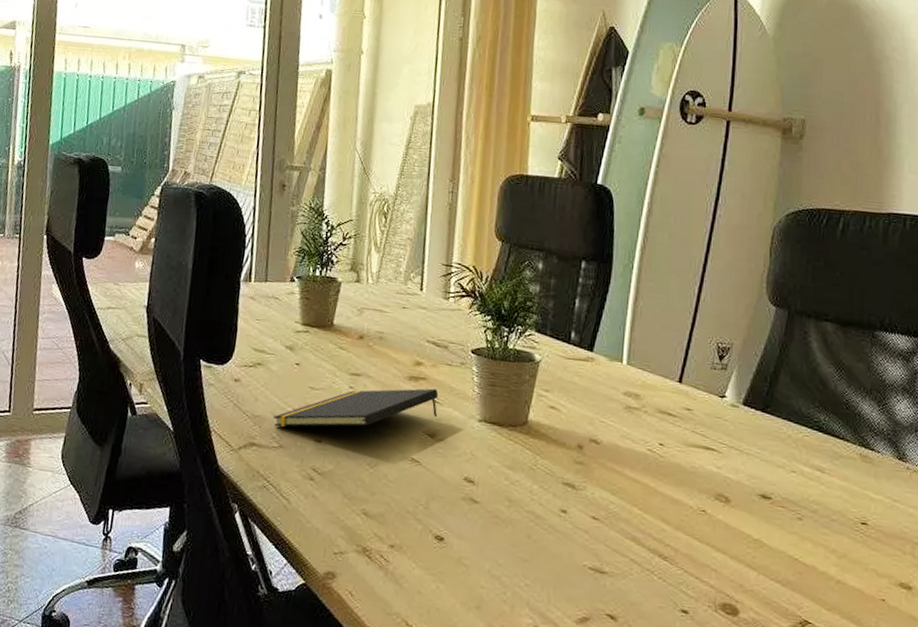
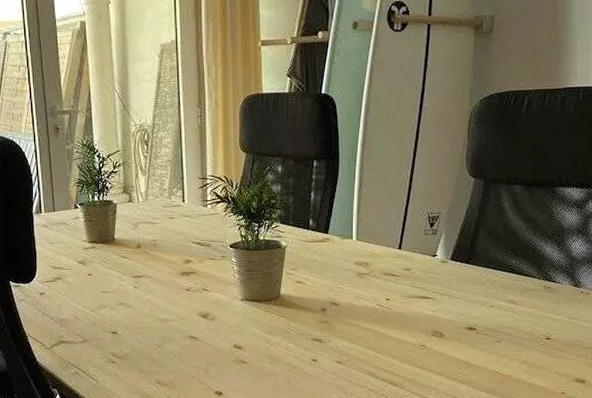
notepad: present [274,388,439,427] -> none [76,280,207,326]

